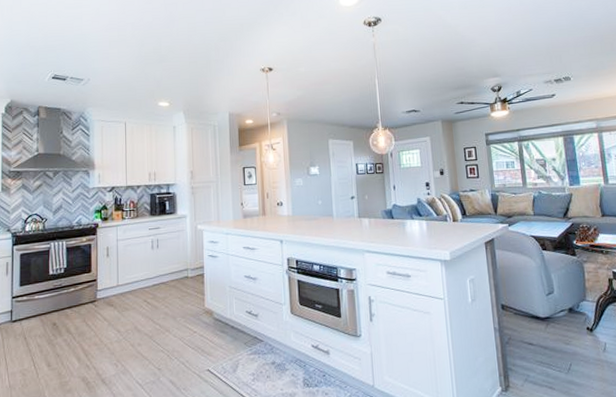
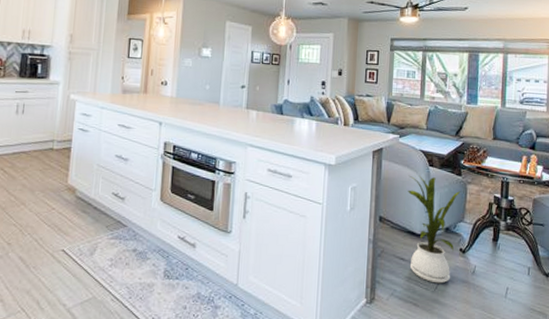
house plant: none [524,261,582,365] -> present [407,175,461,284]

